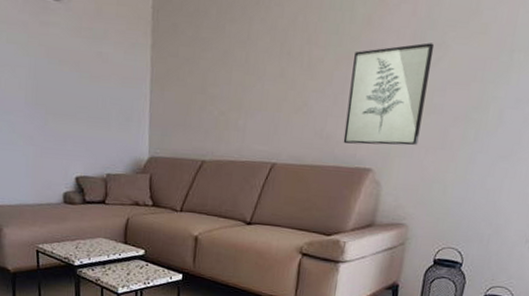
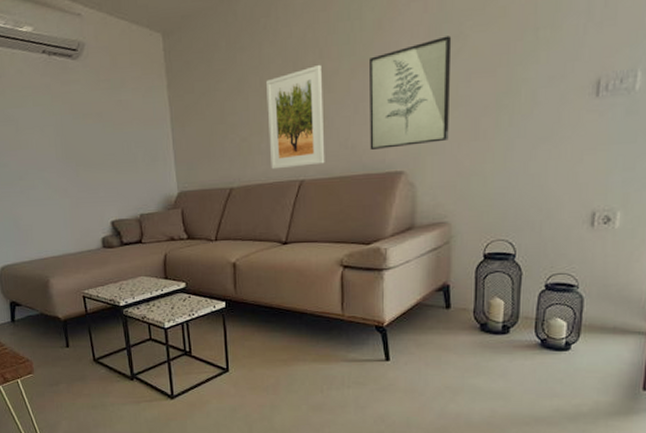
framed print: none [245,50,308,150] -> present [266,65,325,170]

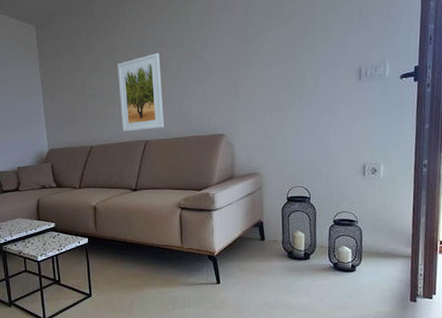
wall art: present [370,35,452,150] -> none [195,34,256,117]

